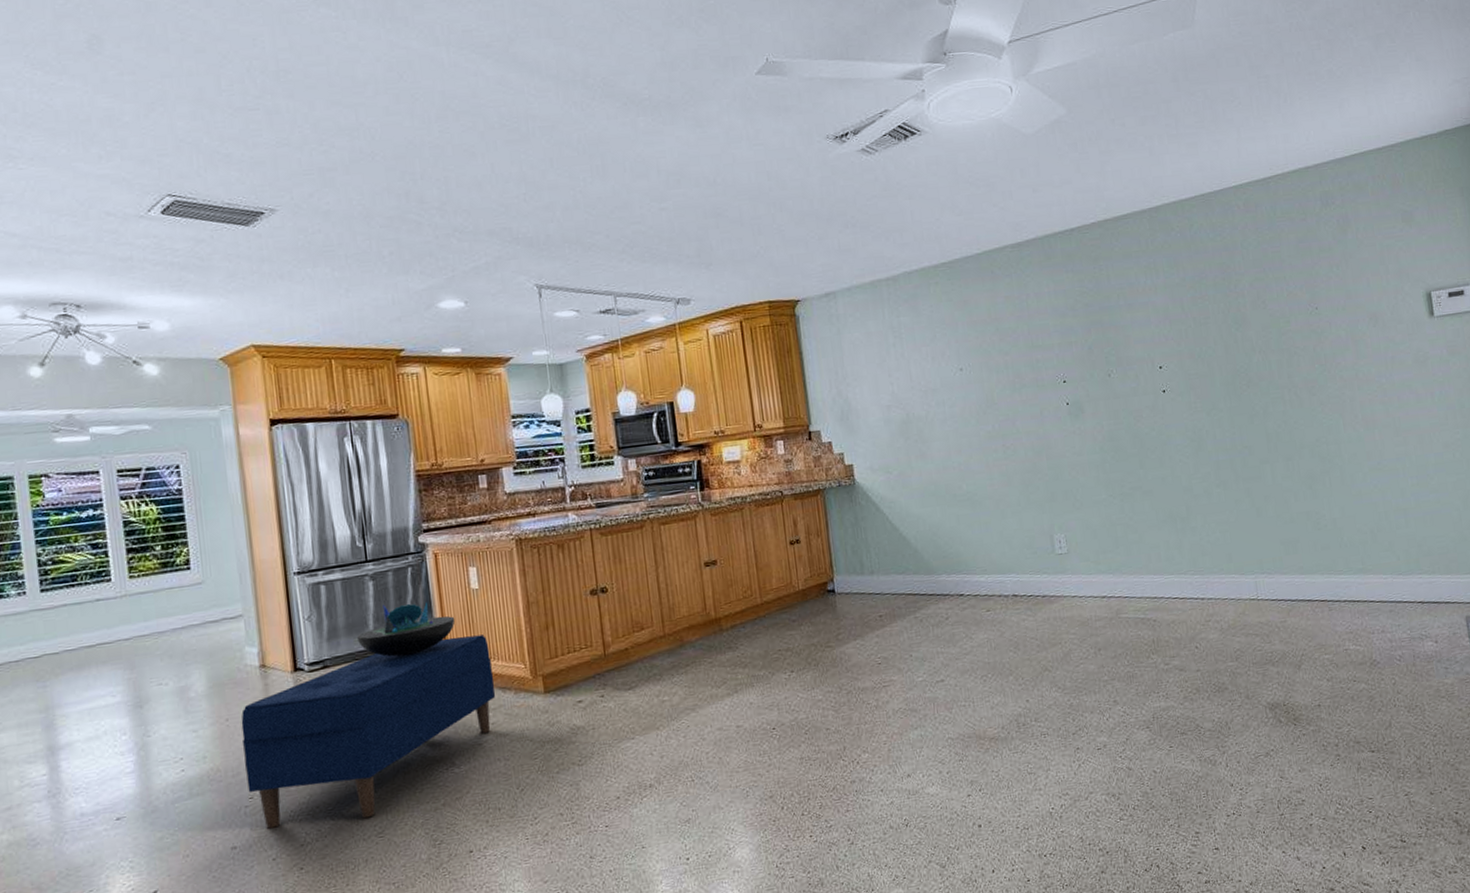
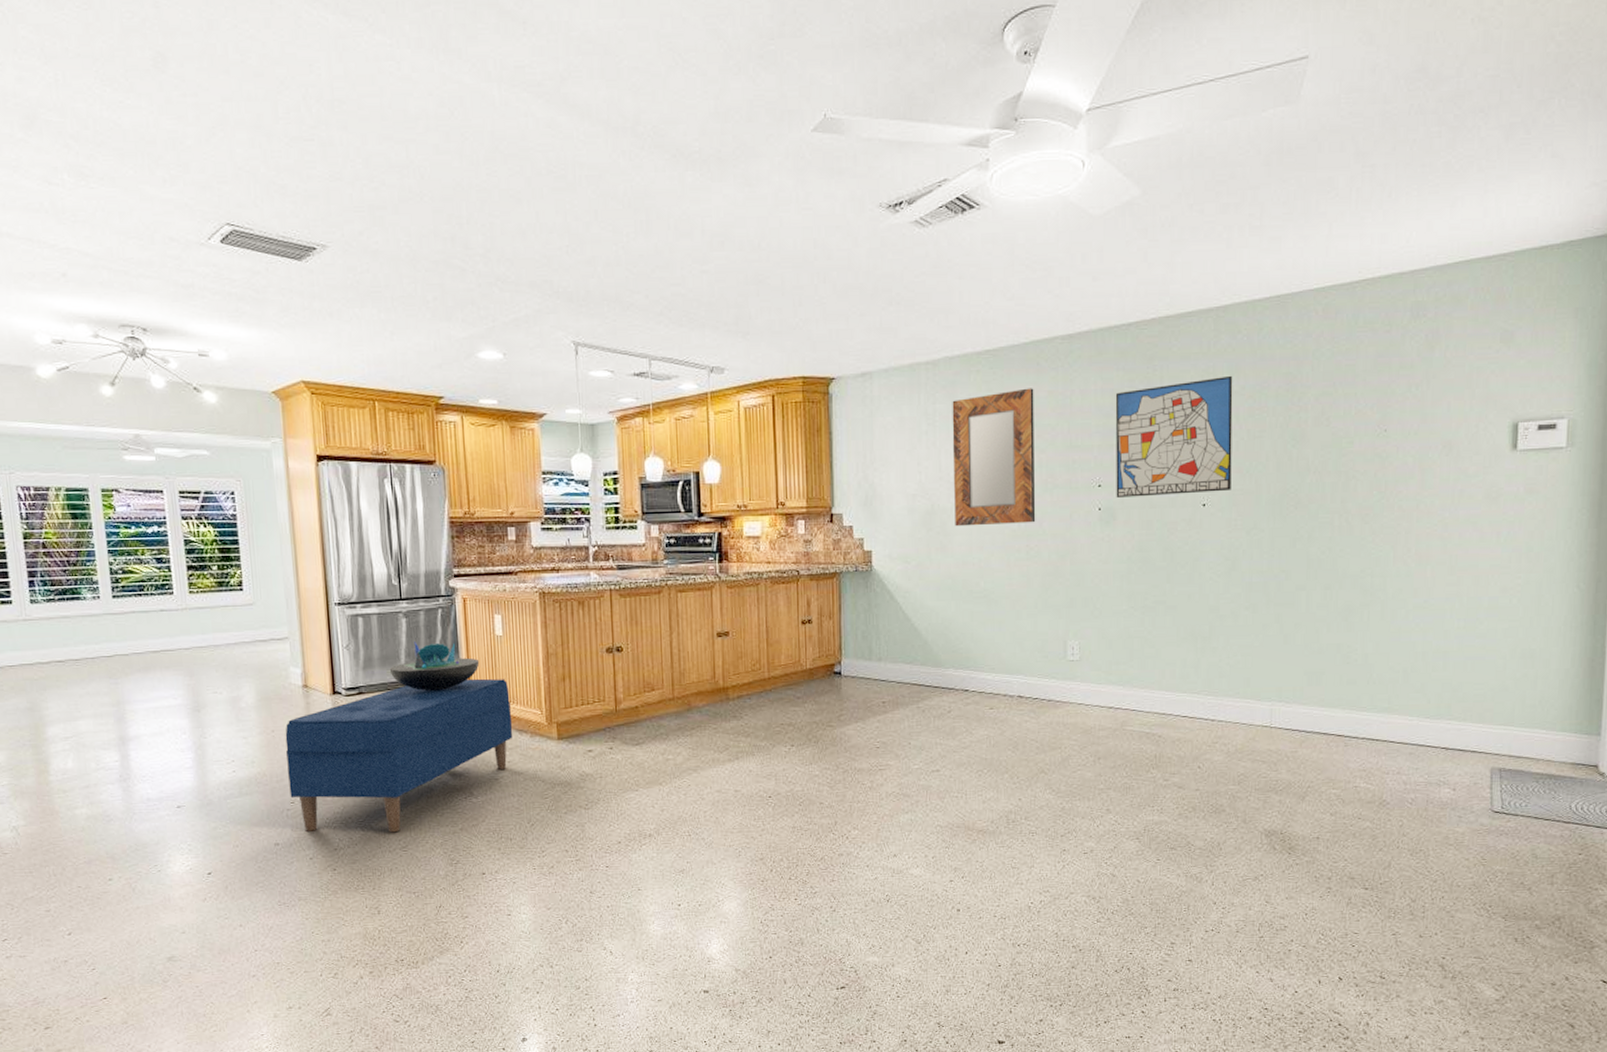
home mirror: none [915,295,1009,433] -> present [952,388,1036,527]
wall art: none [1067,269,1187,391] -> present [1115,375,1233,497]

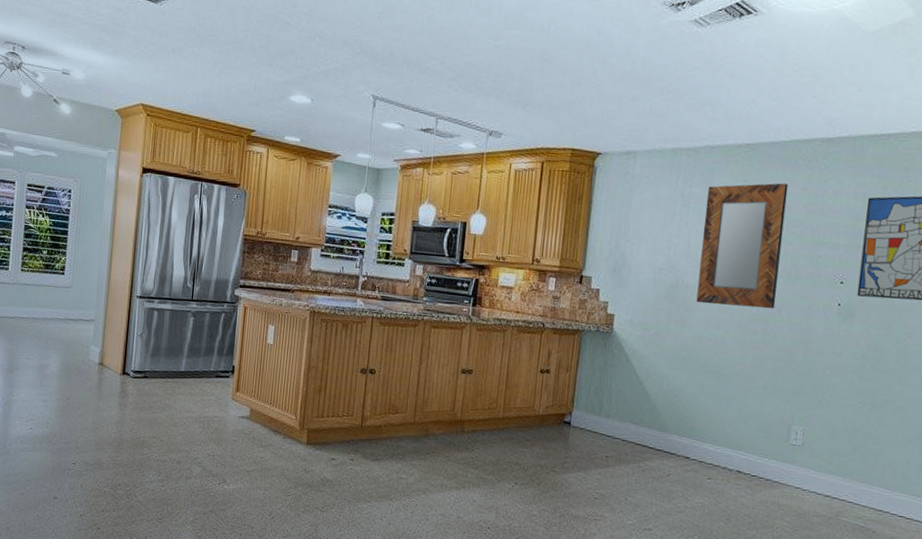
bench: present [285,678,513,833] -> none [73,376,271,505]
decorative bowl: present [389,642,480,691] -> none [173,339,250,385]

